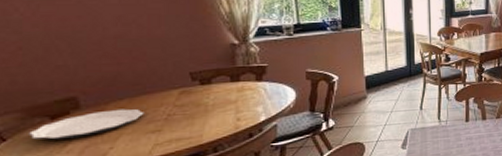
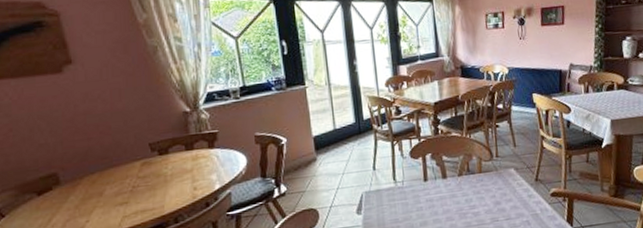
plate: present [29,109,144,140] -> none [21,182,113,215]

